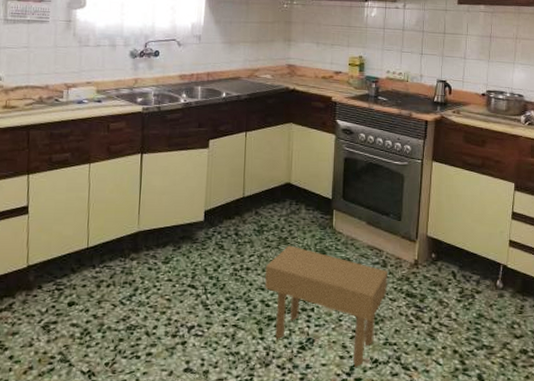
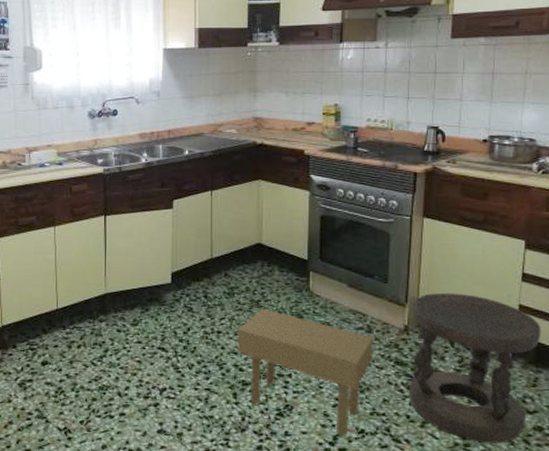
stool: none [418,229,527,367] -> present [409,292,542,444]

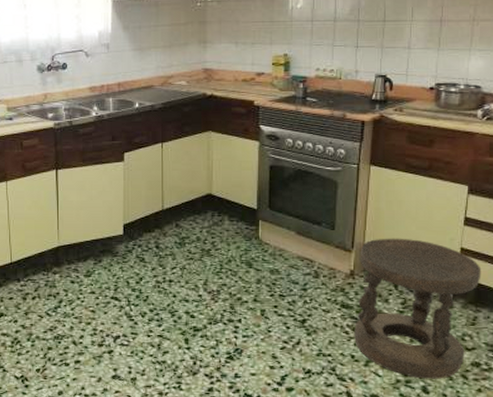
side table: present [238,308,374,437] -> none [189,257,321,377]

